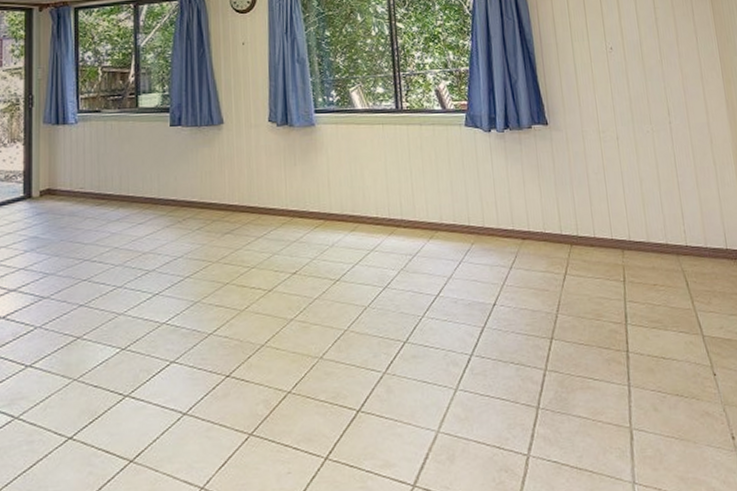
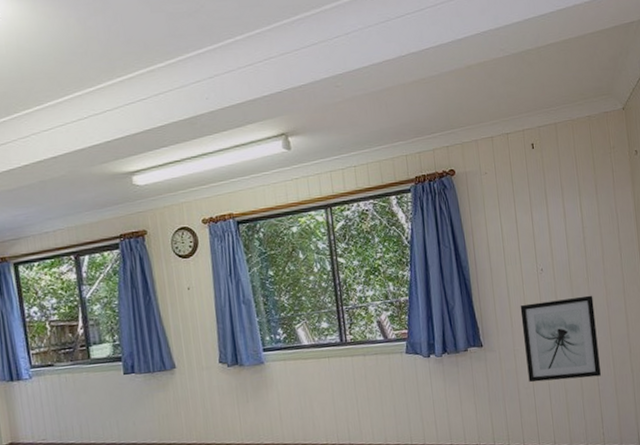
wall art: none [588,78,679,168] -> present [520,295,601,383]

